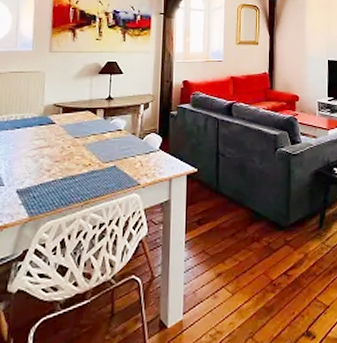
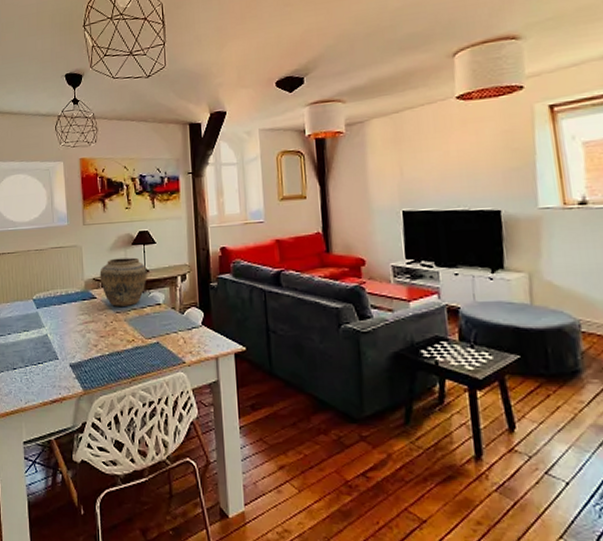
vase: none [61,86,112,132] -> present [99,257,147,306]

